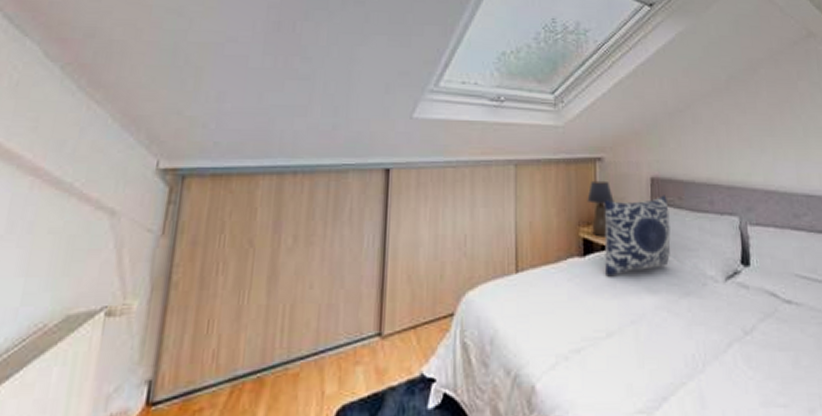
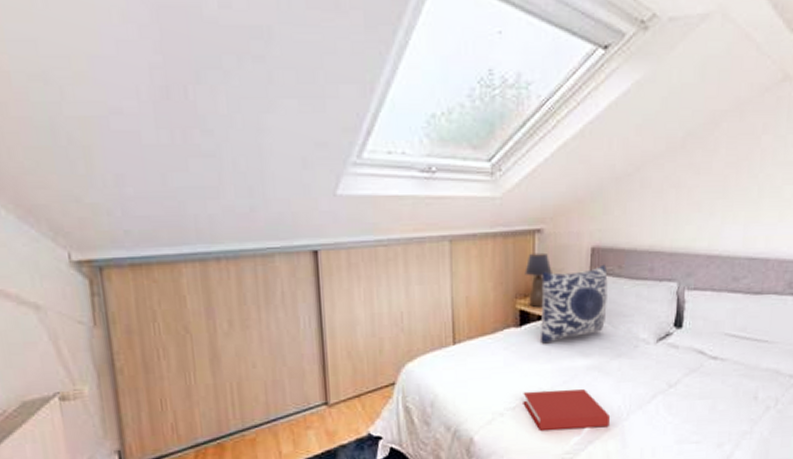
book: none [588,331,685,382] -> present [523,389,611,430]

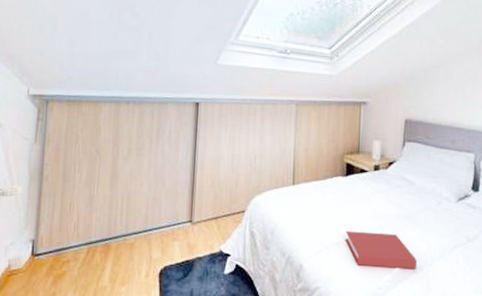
table lamp: present [525,252,552,308] -> none [352,119,374,163]
cushion: present [541,264,608,344] -> none [362,133,418,193]

